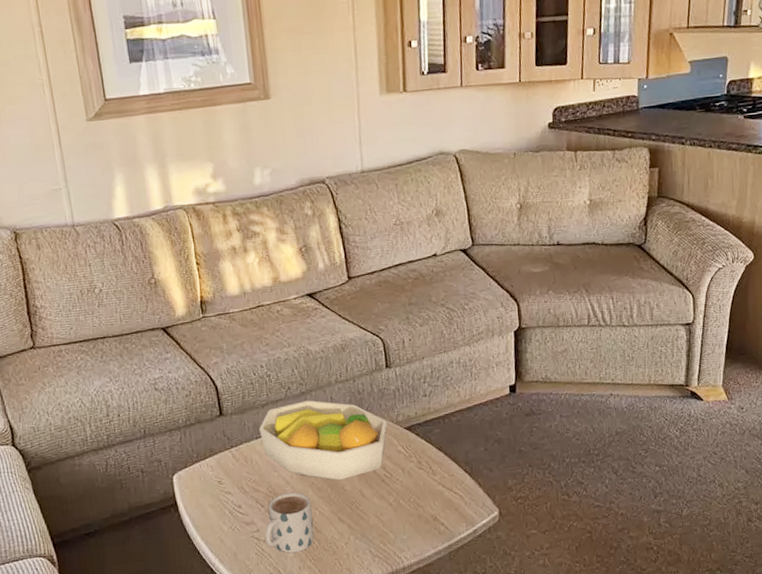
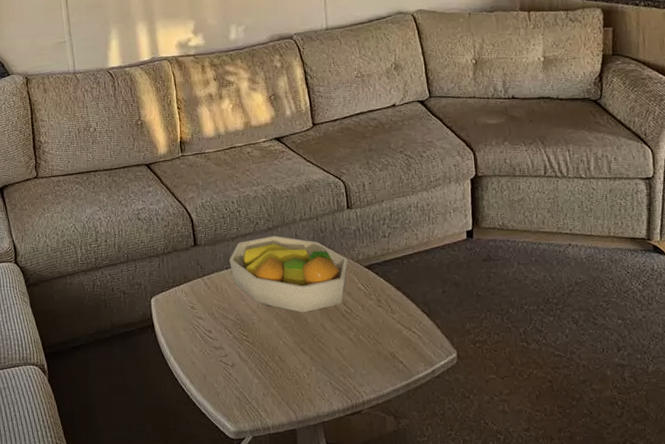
mug: present [265,492,314,554] -> none [232,321,278,380]

